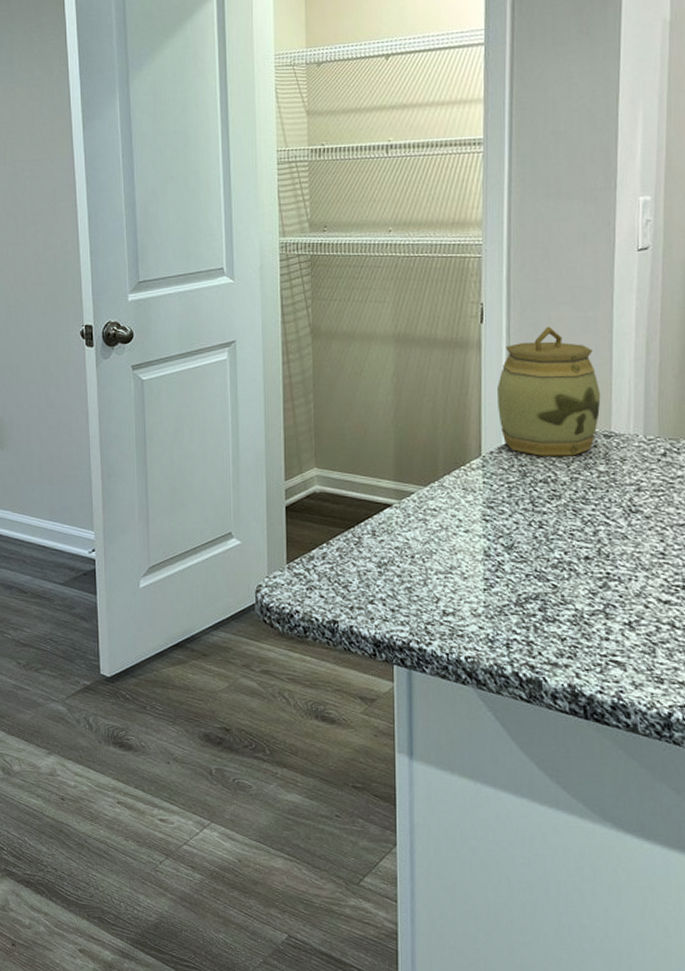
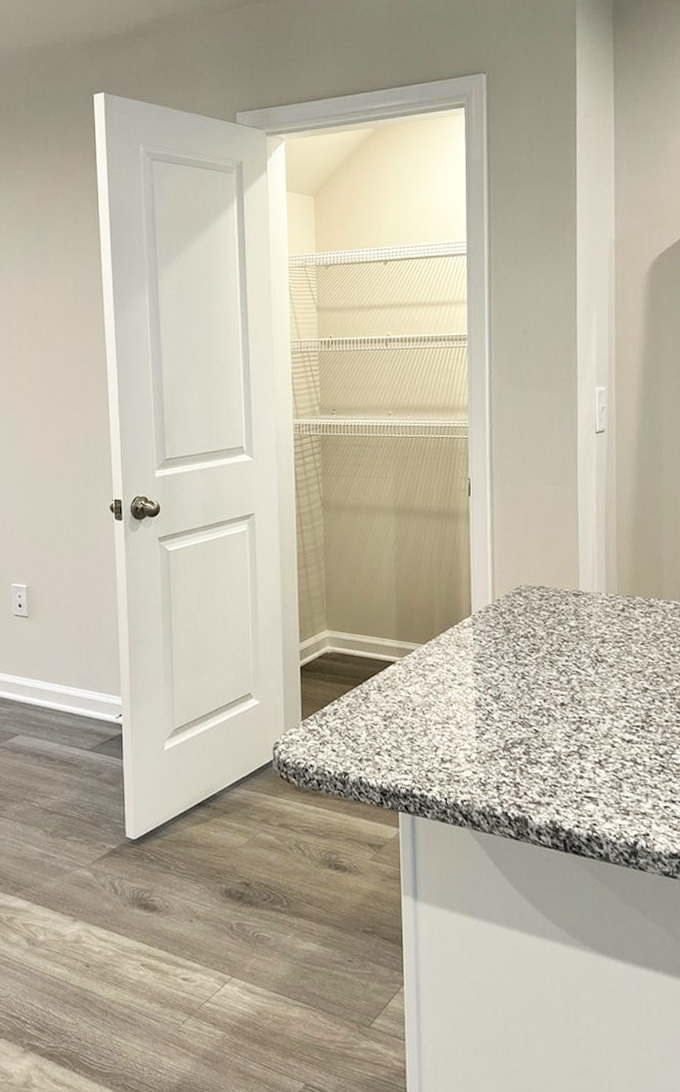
jar: present [496,326,601,456] -> none [483,498,570,614]

